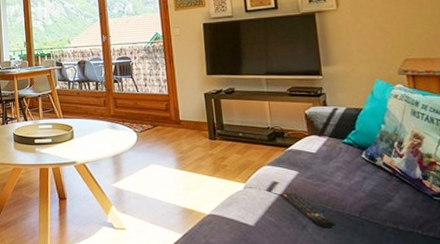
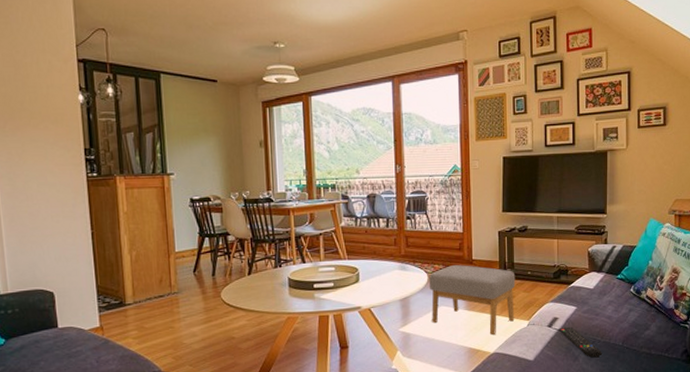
footstool: none [138,124,229,197] -> present [428,264,516,336]

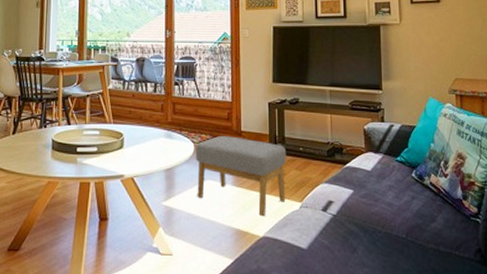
remote control: present [559,327,603,357] -> none [334,212,384,250]

